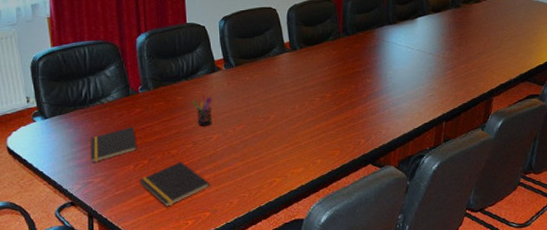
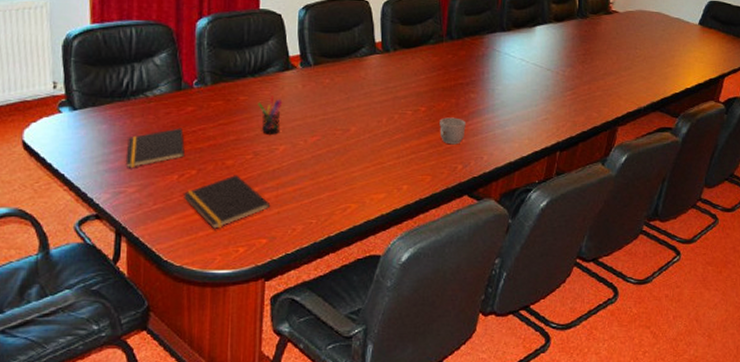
mug: none [343,100,365,123] -> present [439,117,466,145]

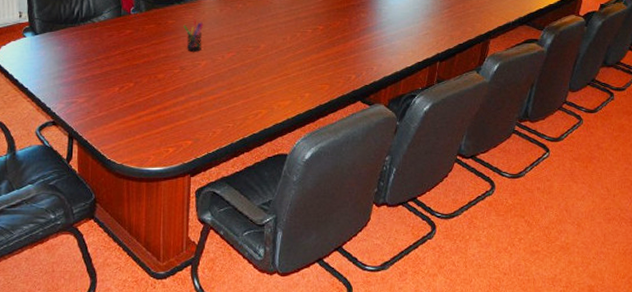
notepad: present [125,128,185,169] -> none [76,48,124,83]
notepad: present [182,175,271,229] -> none [122,87,195,132]
mug: present [439,117,466,145] -> none [335,34,358,58]

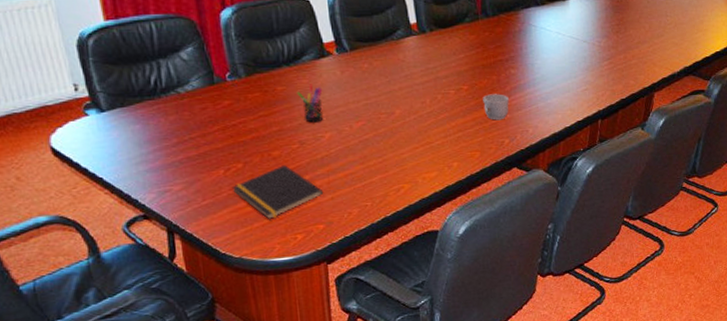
notepad: none [122,87,195,132] -> present [231,165,324,219]
mug: none [335,34,358,58] -> present [483,94,509,121]

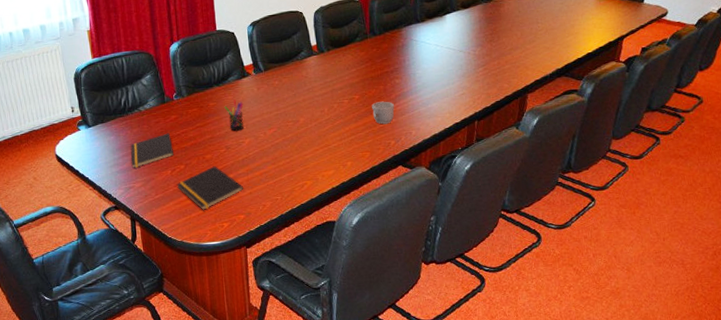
notepad: none [165,122,227,167] -> present [130,133,174,169]

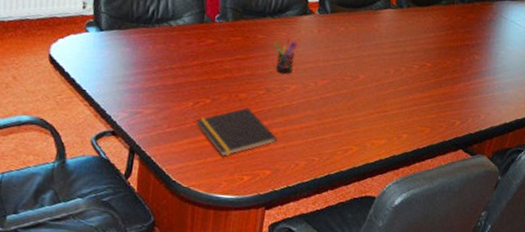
notepad: present [130,133,174,169] -> none [144,58,202,91]
mug: present [372,101,395,125] -> none [442,75,468,102]

